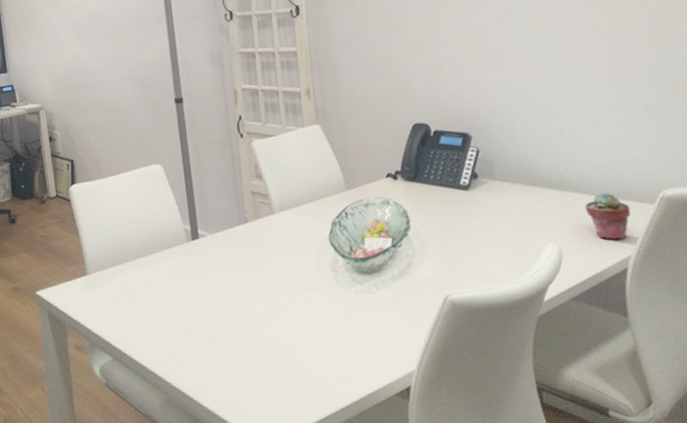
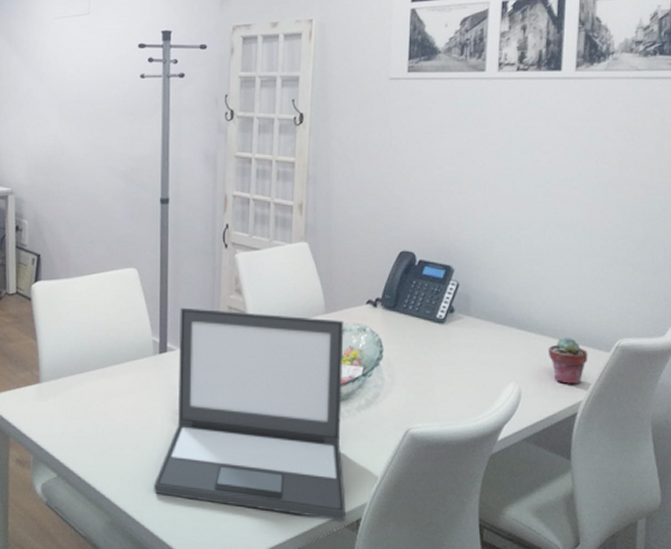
laptop: none [202,195,395,389] -> present [154,307,346,521]

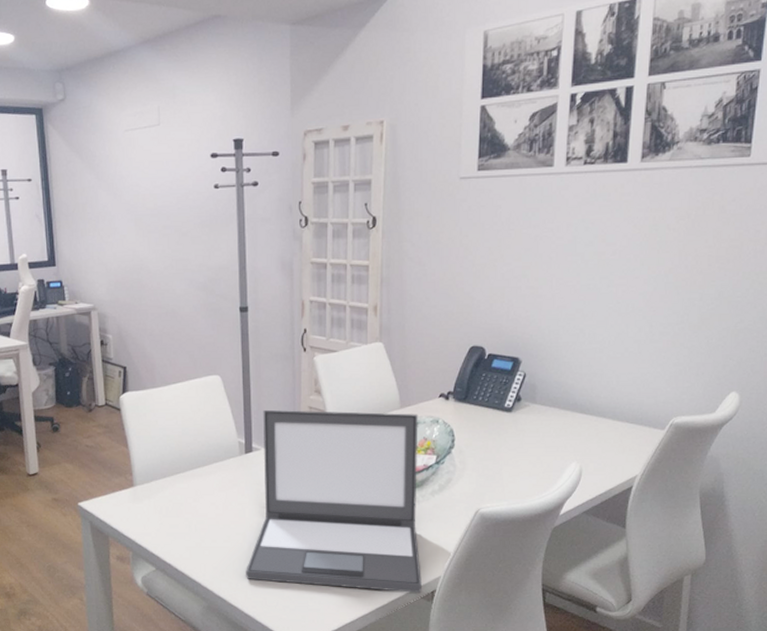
potted succulent: present [547,337,588,384] -> none [607,419,645,461]

